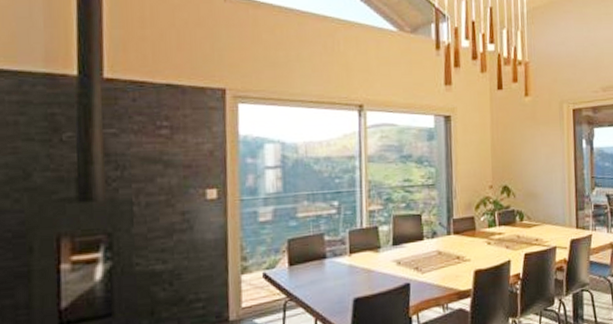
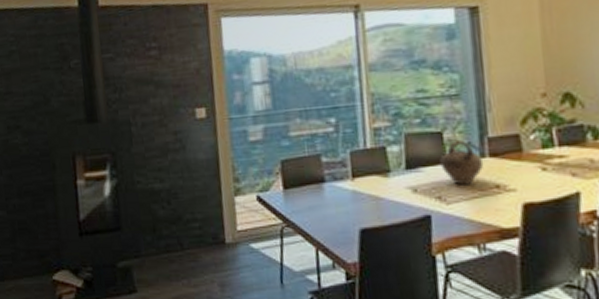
jug: none [418,221,450,258] -> present [440,140,484,185]

